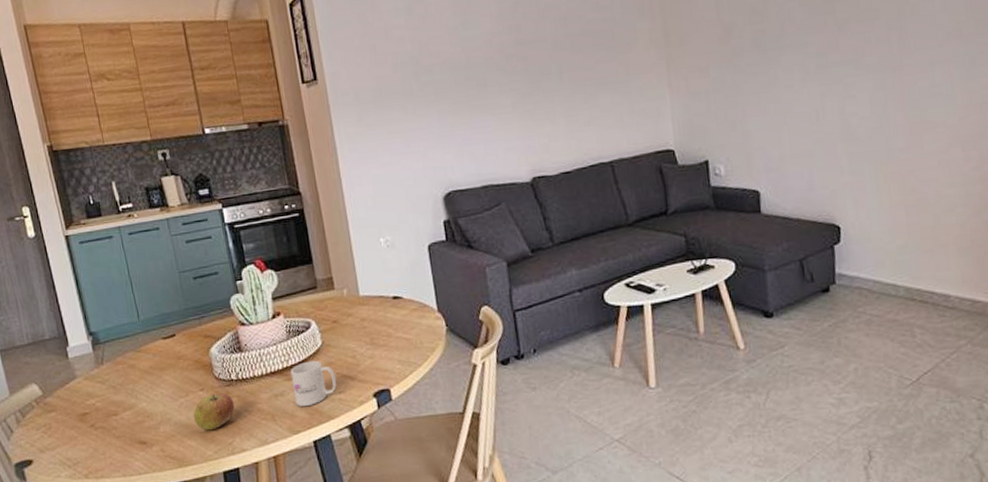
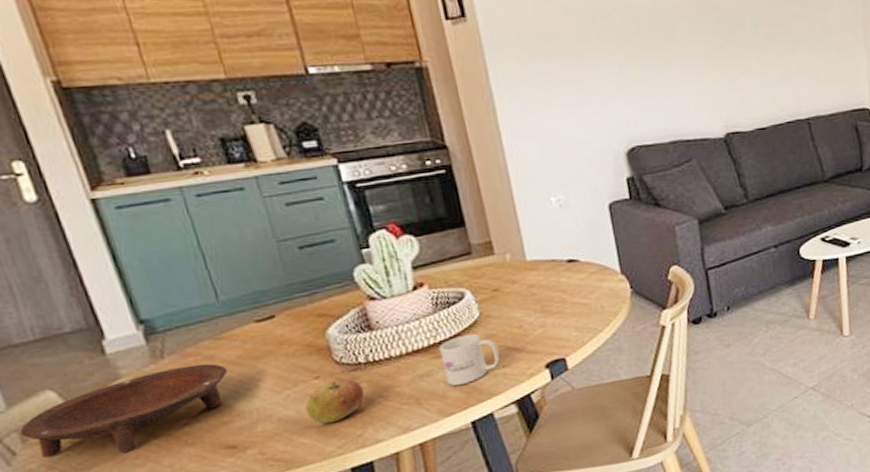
bowl: none [16,371,143,439] -> present [19,363,228,458]

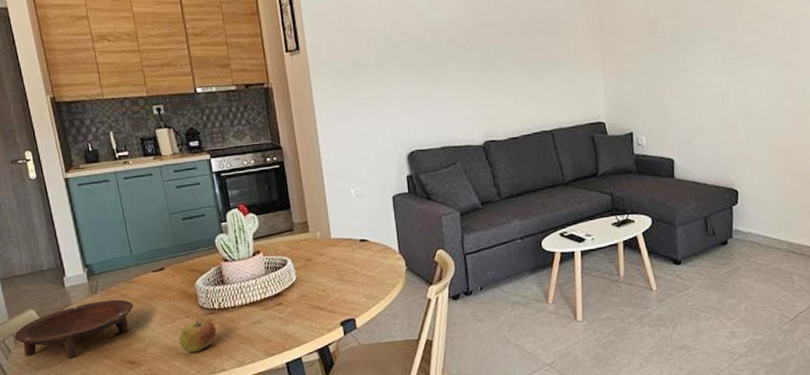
mug: present [439,333,500,386] -> none [267,293,308,333]

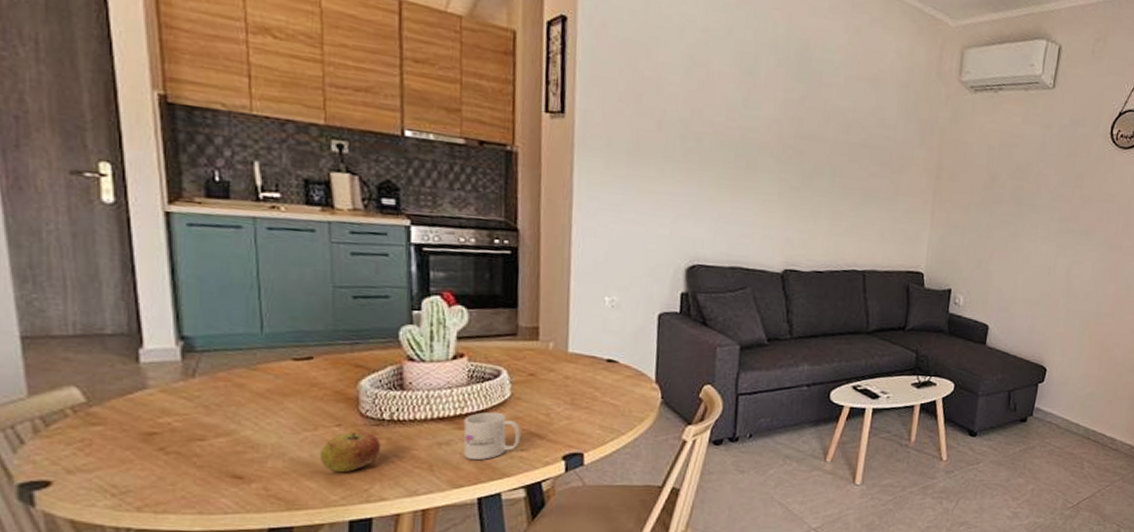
bowl: present [14,299,134,359] -> none [34,388,254,463]
mug: none [267,293,308,333] -> present [463,411,520,460]

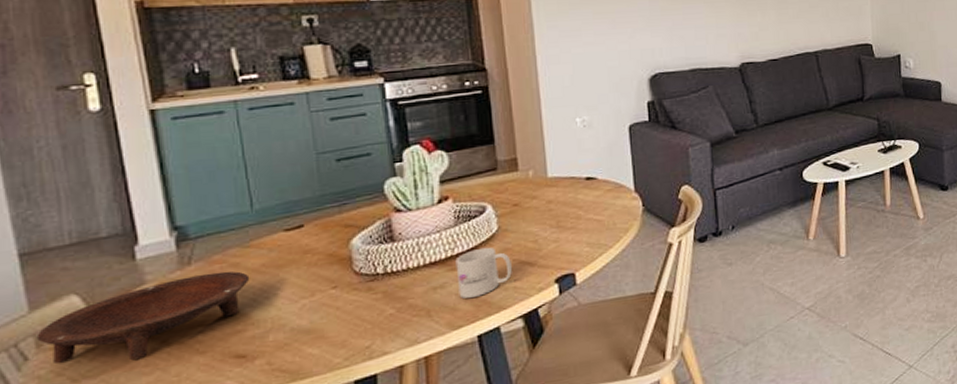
bowl: none [34,388,254,463] -> present [36,271,250,364]
apple: present [320,432,381,473] -> none [320,289,378,335]

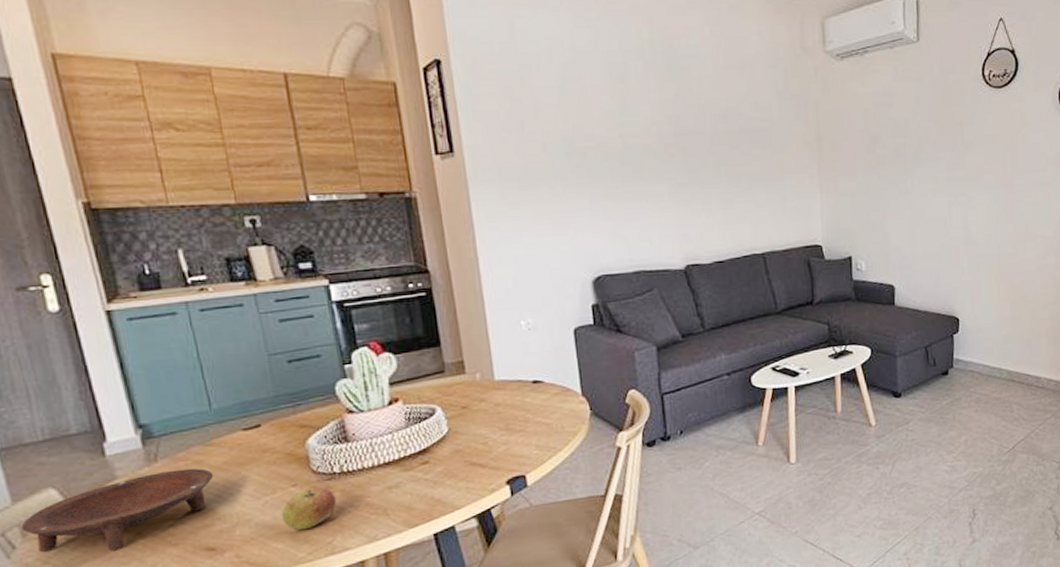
apple: none [320,289,378,335] -> present [282,488,337,531]
mug: present [455,247,512,299] -> none [408,448,464,499]

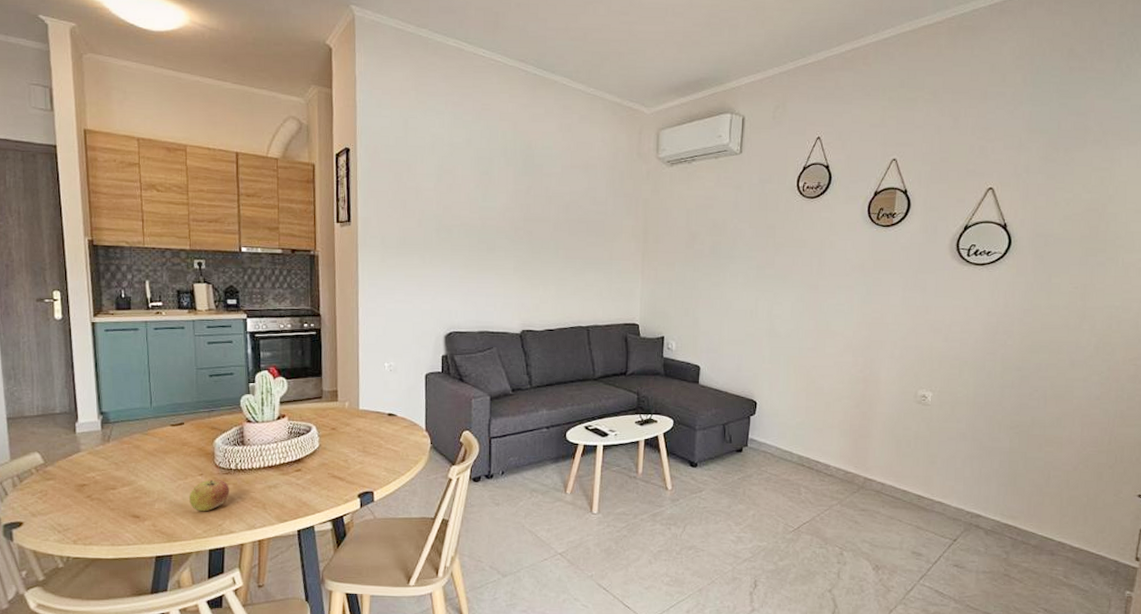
bowl: present [21,468,214,552] -> none [13,450,146,507]

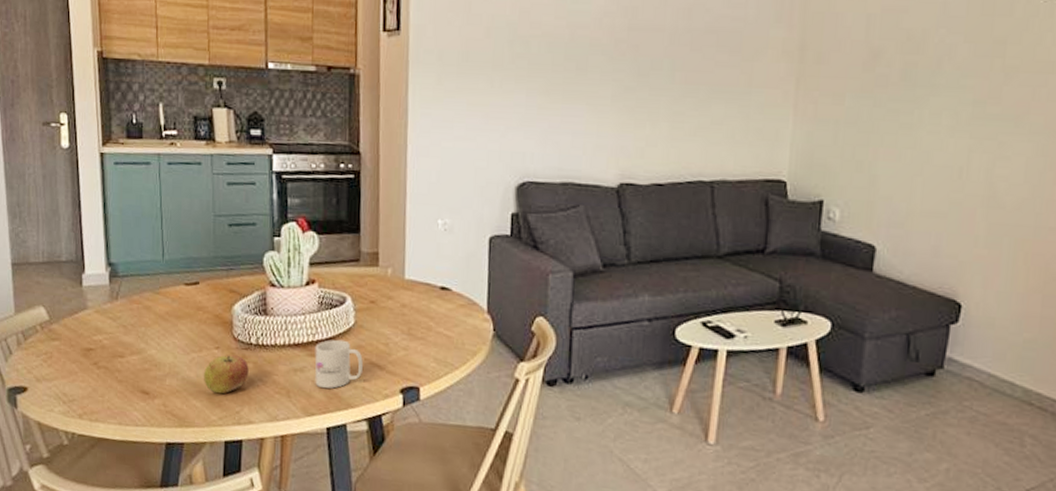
mug: none [286,460,327,500] -> present [314,339,363,389]

